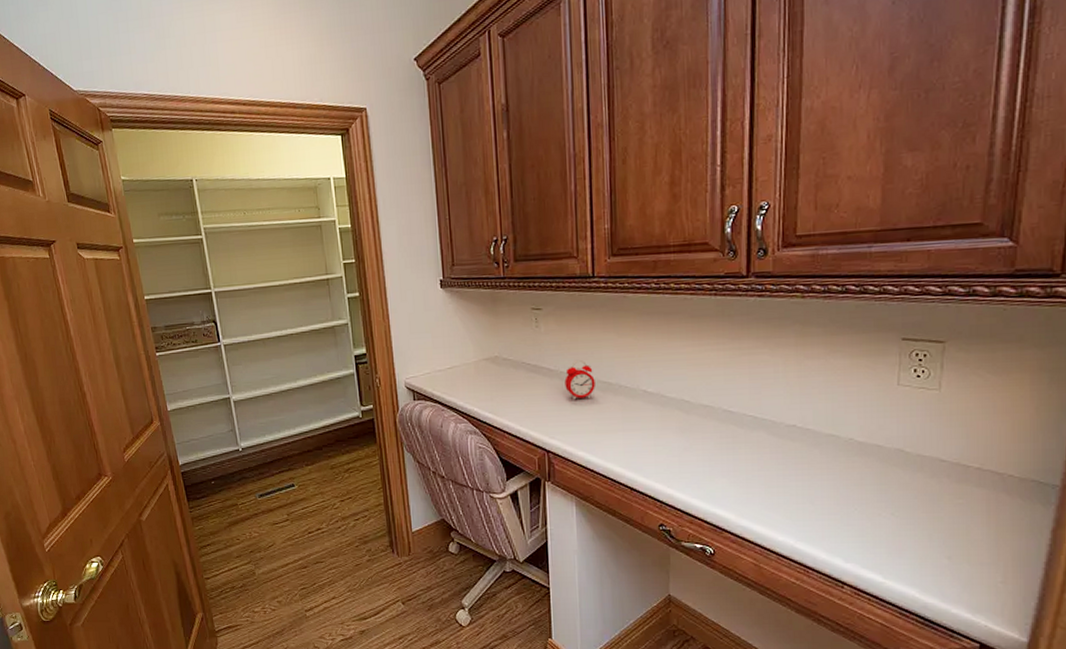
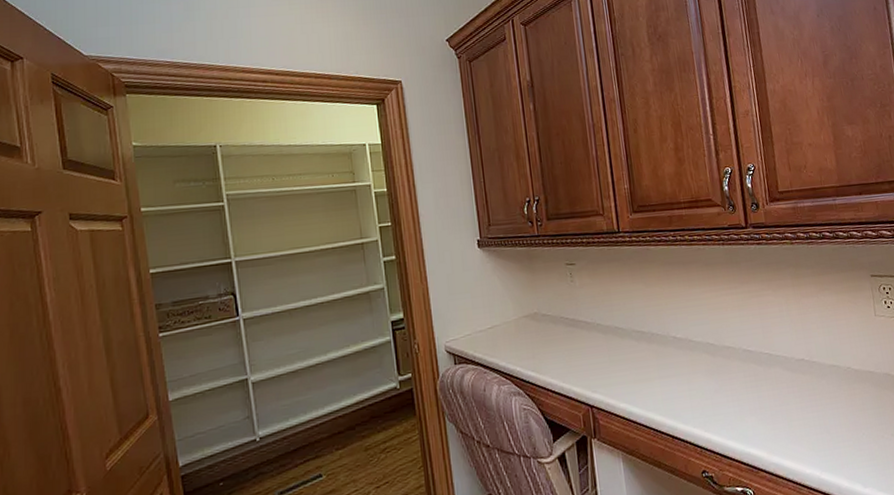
alarm clock: present [564,359,595,400] -> none [601,310,630,351]

